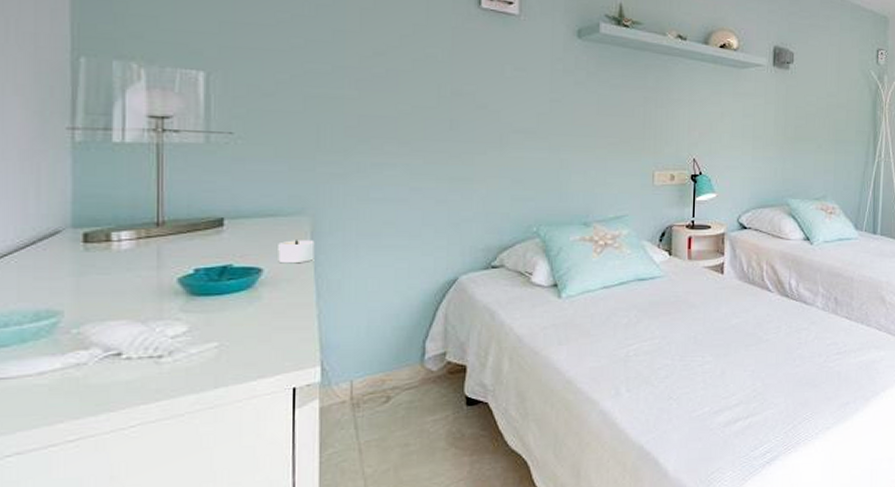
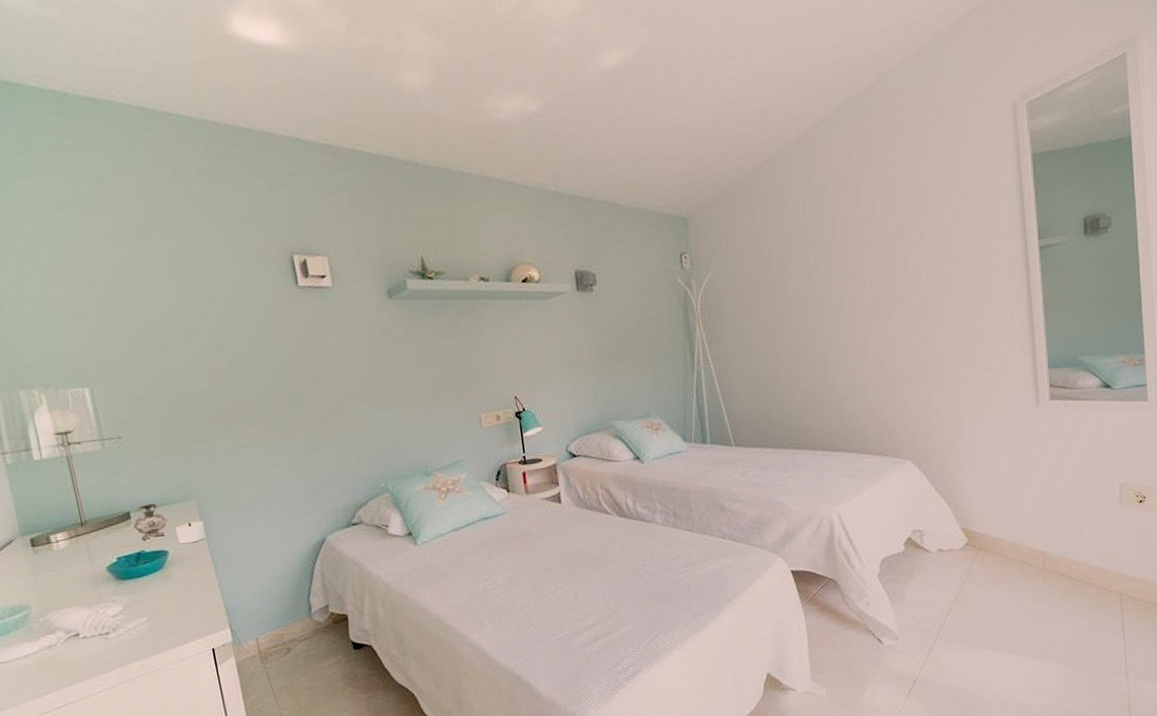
perfume bottle: none [225,212,270,253] -> present [133,503,168,540]

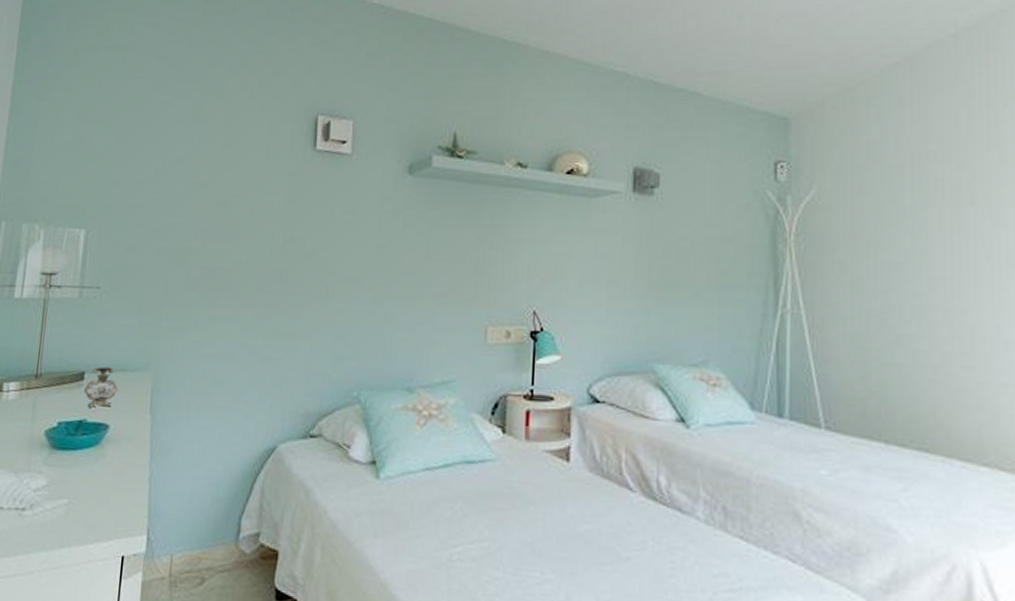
candle: present [176,521,206,545] -> none [122,396,154,422]

